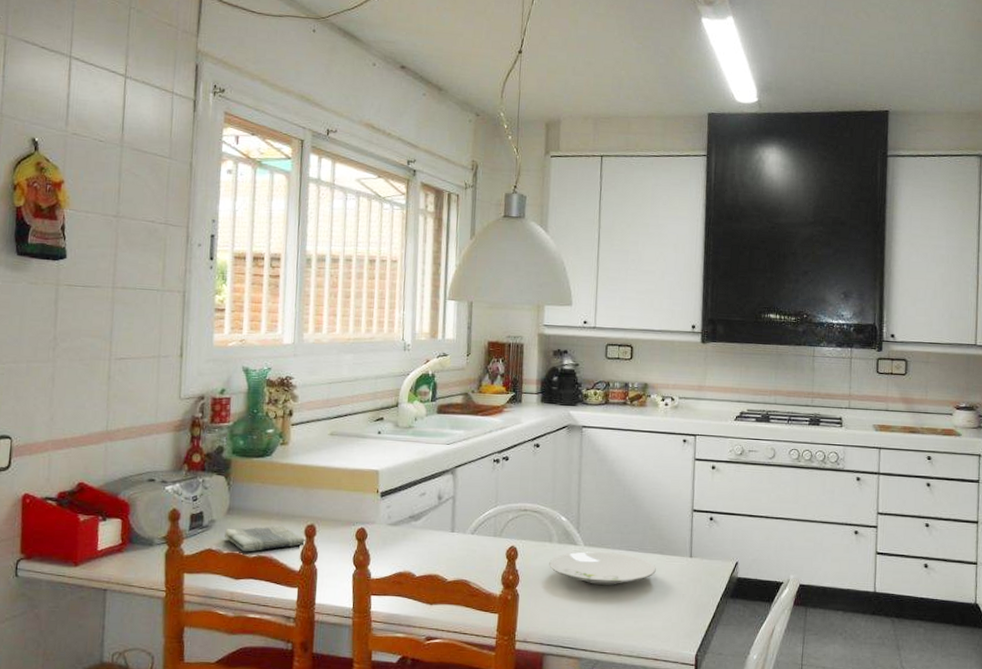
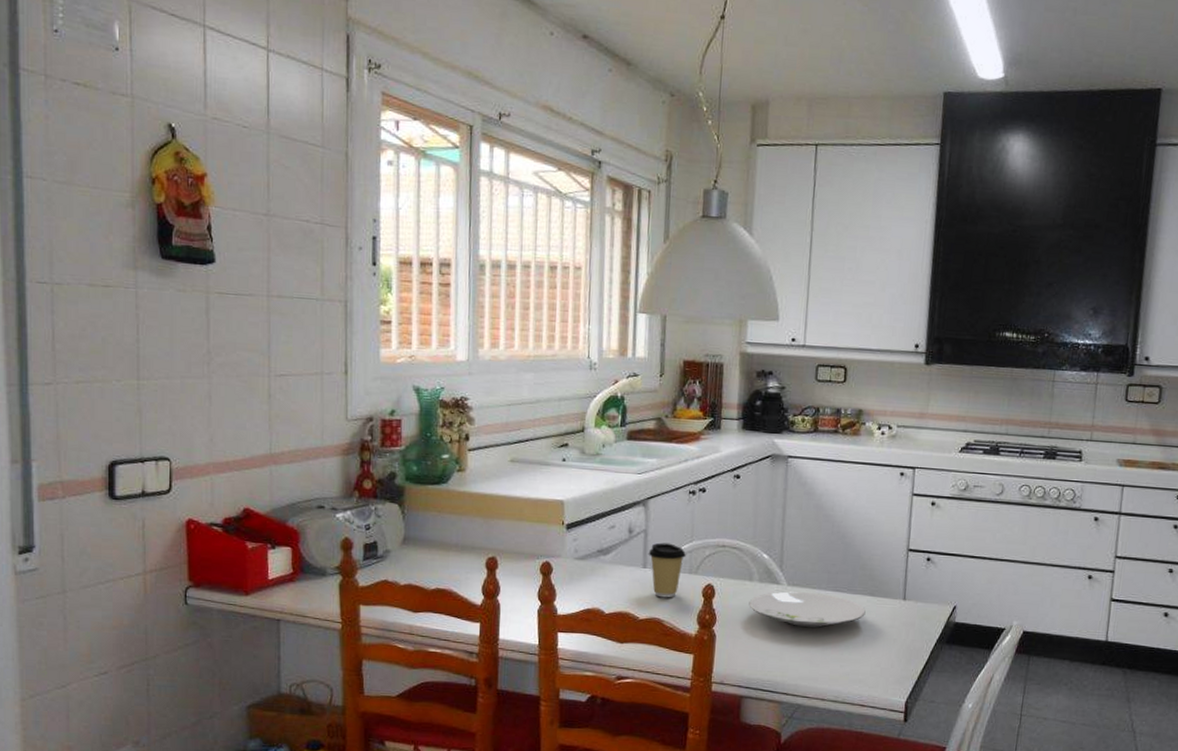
dish towel: present [225,525,306,552] -> none [401,557,488,585]
coffee cup: none [456,508,491,560] -> present [648,542,686,598]

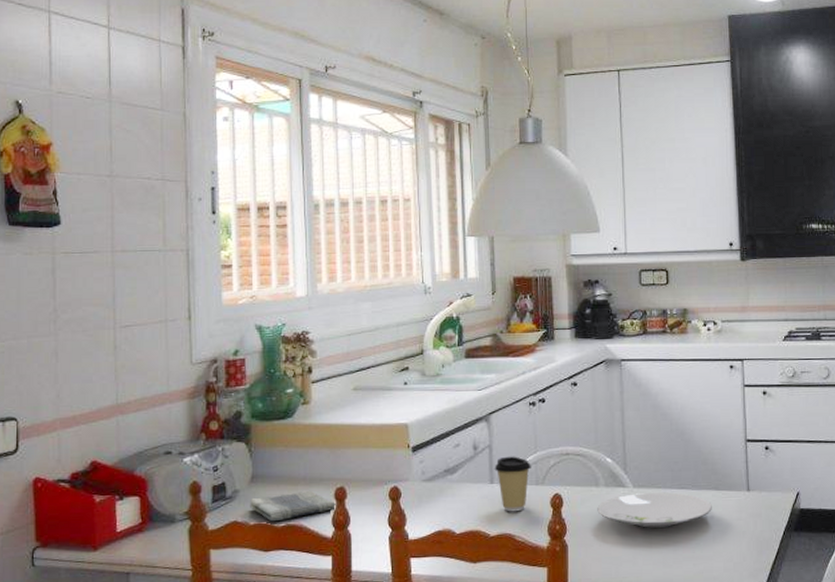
dish towel: none [401,557,488,585] -> present [250,490,337,522]

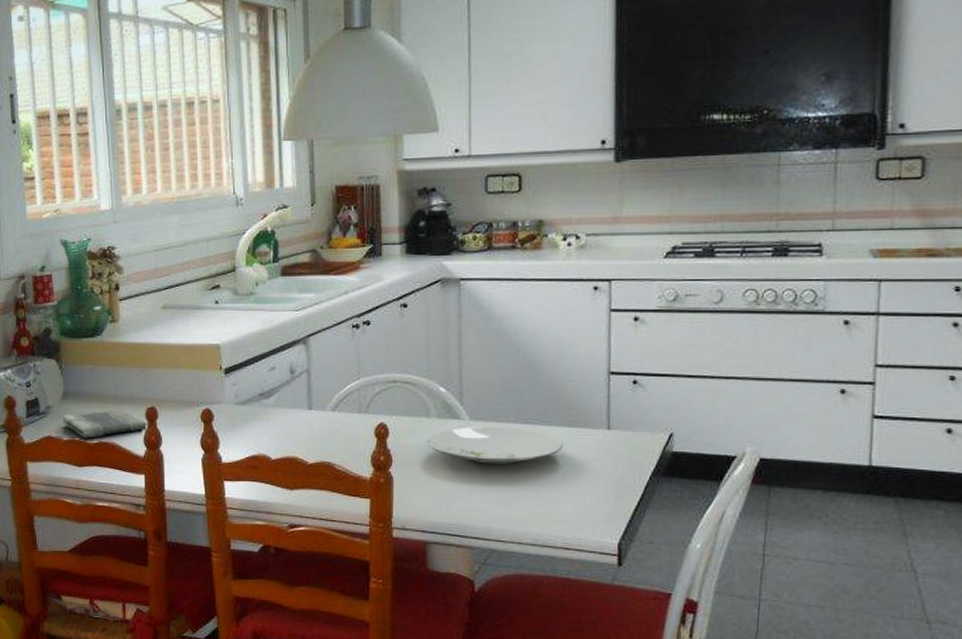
coffee cup: present [494,456,531,512] -> none [312,382,354,440]

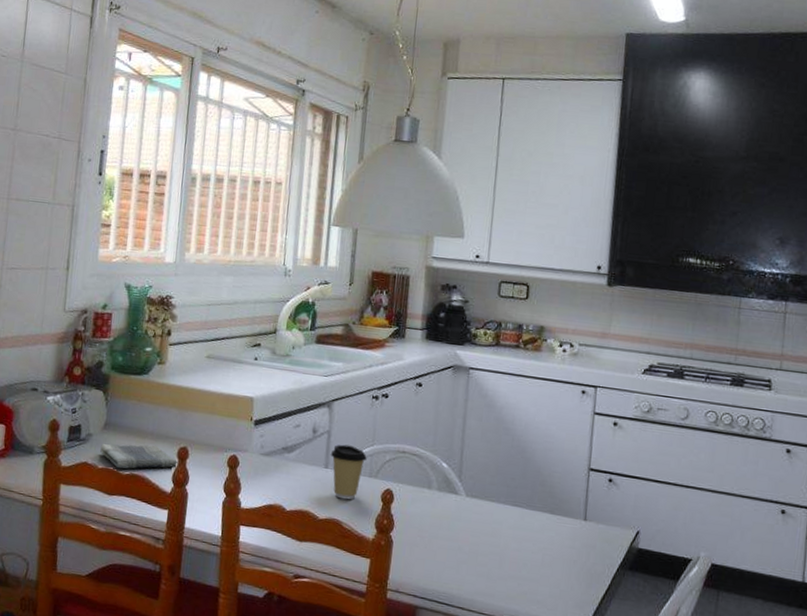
coffee cup: none [312,382,354,440] -> present [330,444,367,500]
plate: present [427,427,563,466] -> none [427,502,545,543]

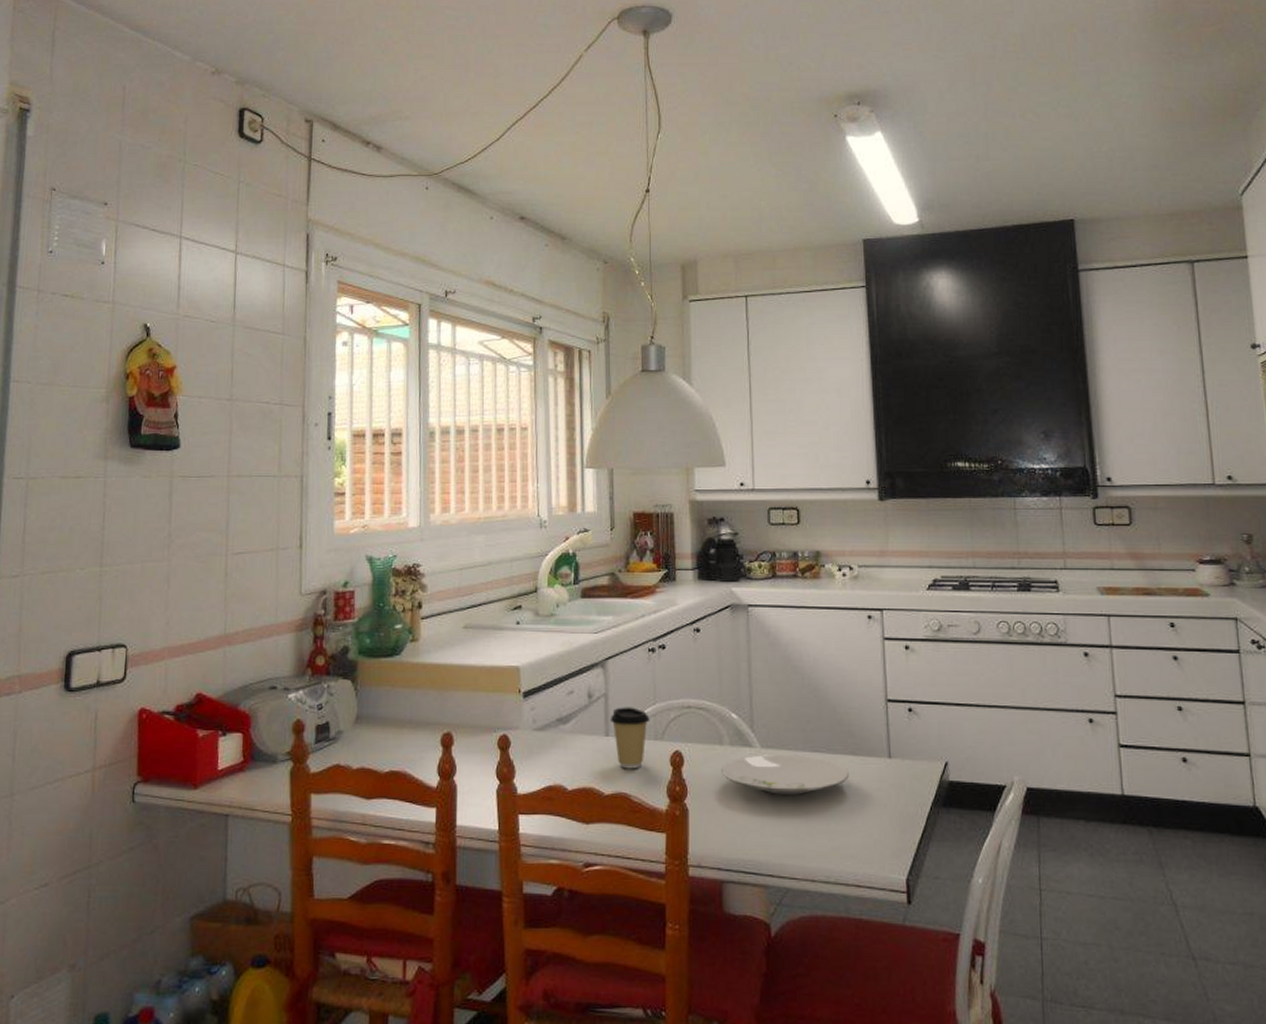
dish towel: present [100,444,179,469] -> none [353,734,443,767]
plate: none [427,502,545,543] -> present [721,755,849,796]

